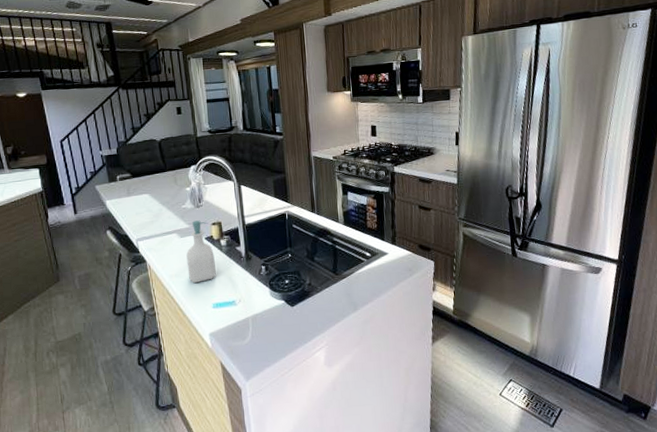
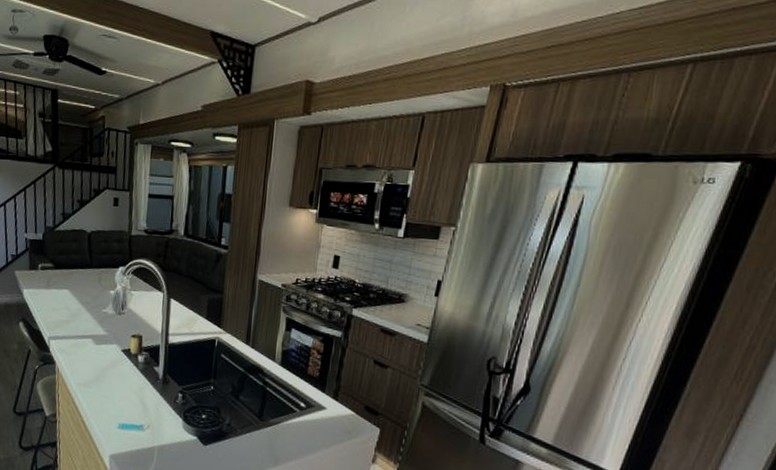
soap bottle: present [186,220,216,284] -> none [97,328,129,398]

